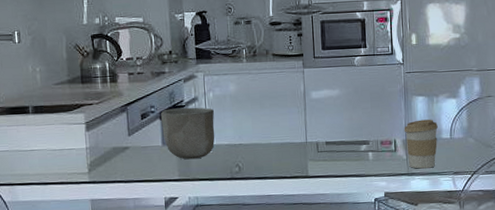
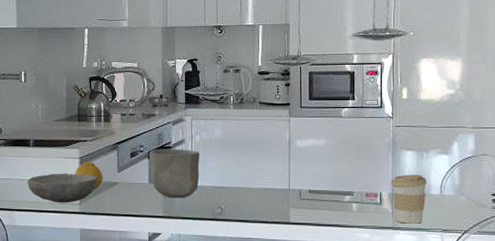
bowl: none [28,140,107,174] -> present [27,173,98,203]
fruit: none [80,126,113,156] -> present [74,161,103,189]

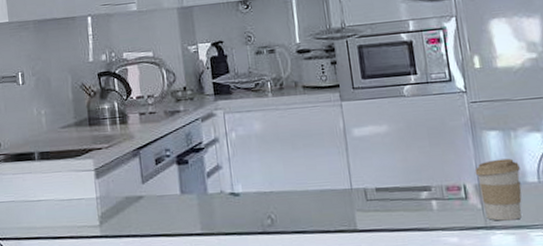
bowl: present [27,173,98,203] -> none [34,188,119,227]
fruit: present [74,161,103,189] -> none [90,173,125,206]
bowl: present [149,149,200,198] -> none [177,149,241,211]

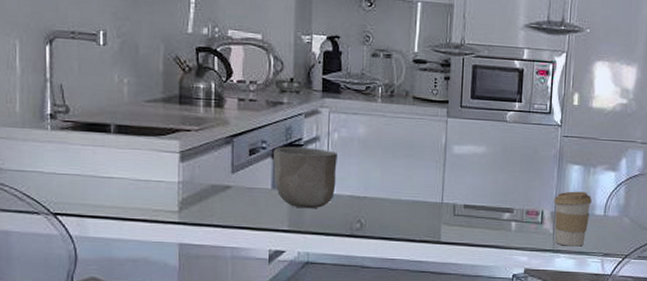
bowl: none [177,149,241,211] -> present [273,146,337,209]

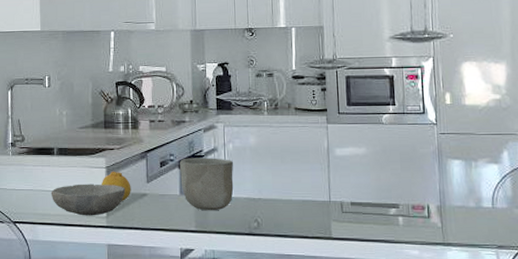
bowl: none [105,170,204,210] -> present [51,184,126,216]
fruit: none [172,157,212,194] -> present [101,171,131,201]
coffee cup: present [553,191,592,247] -> none [438,185,477,239]

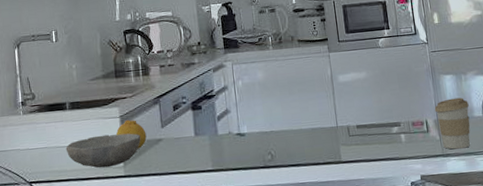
bowl: present [180,158,234,211] -> none [192,96,246,150]
coffee cup: none [438,185,477,239] -> present [434,97,471,150]

